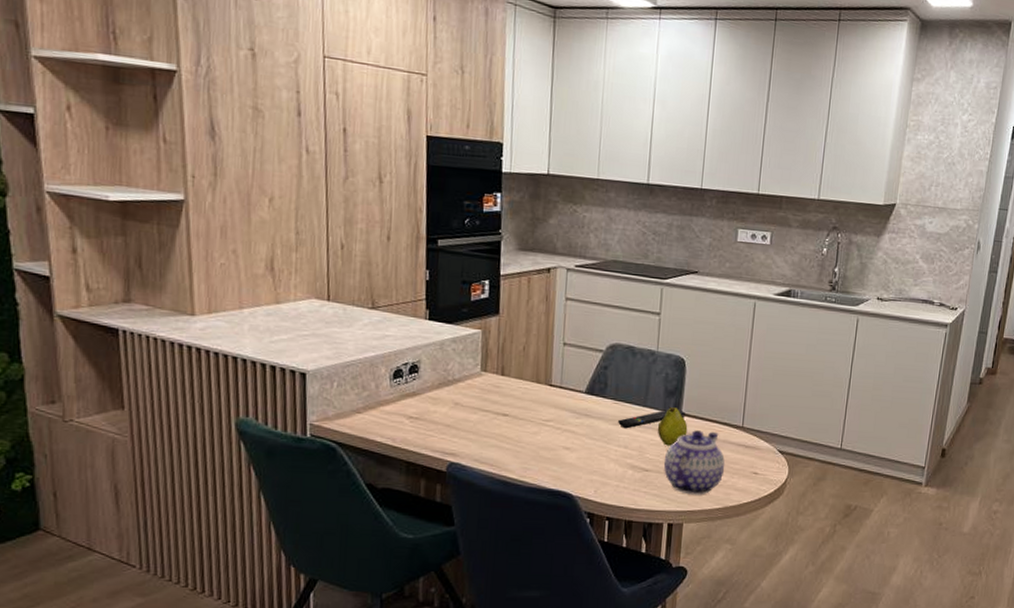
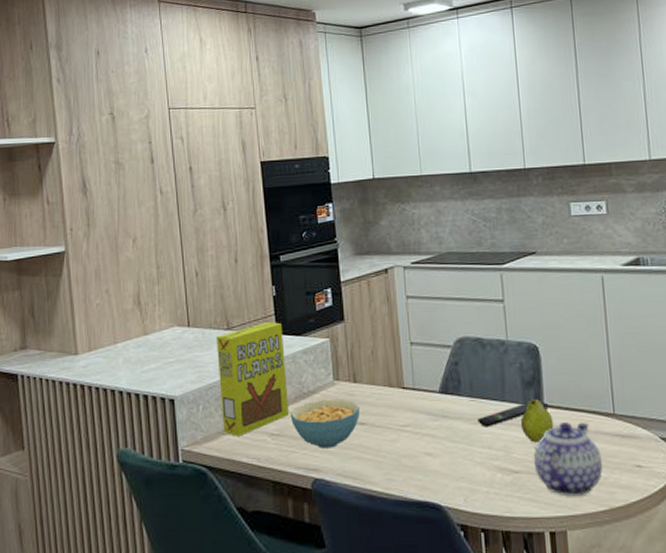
cereal box: none [358,306,433,416] -> present [215,322,290,436]
cereal bowl: none [431,389,504,435] -> present [290,399,360,449]

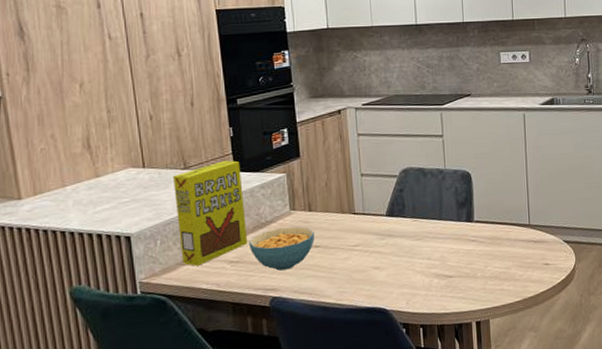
remote control: present [476,401,549,428] -> none [418,217,478,242]
fruit: present [520,398,554,443] -> none [454,216,482,252]
teapot: present [533,422,603,497] -> none [464,232,520,293]

